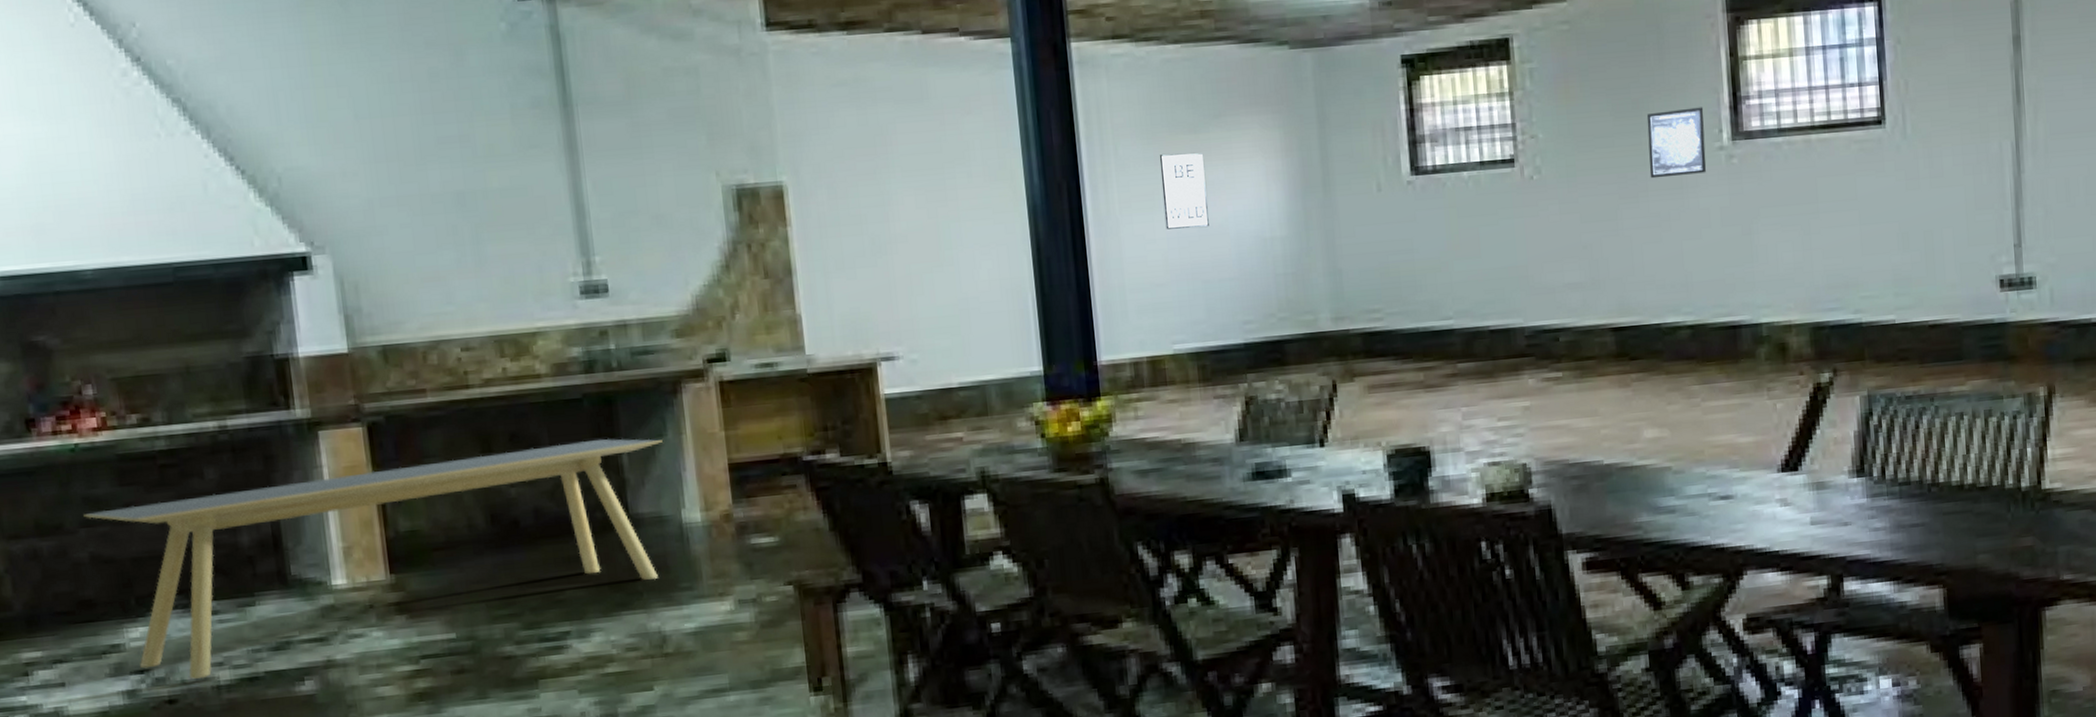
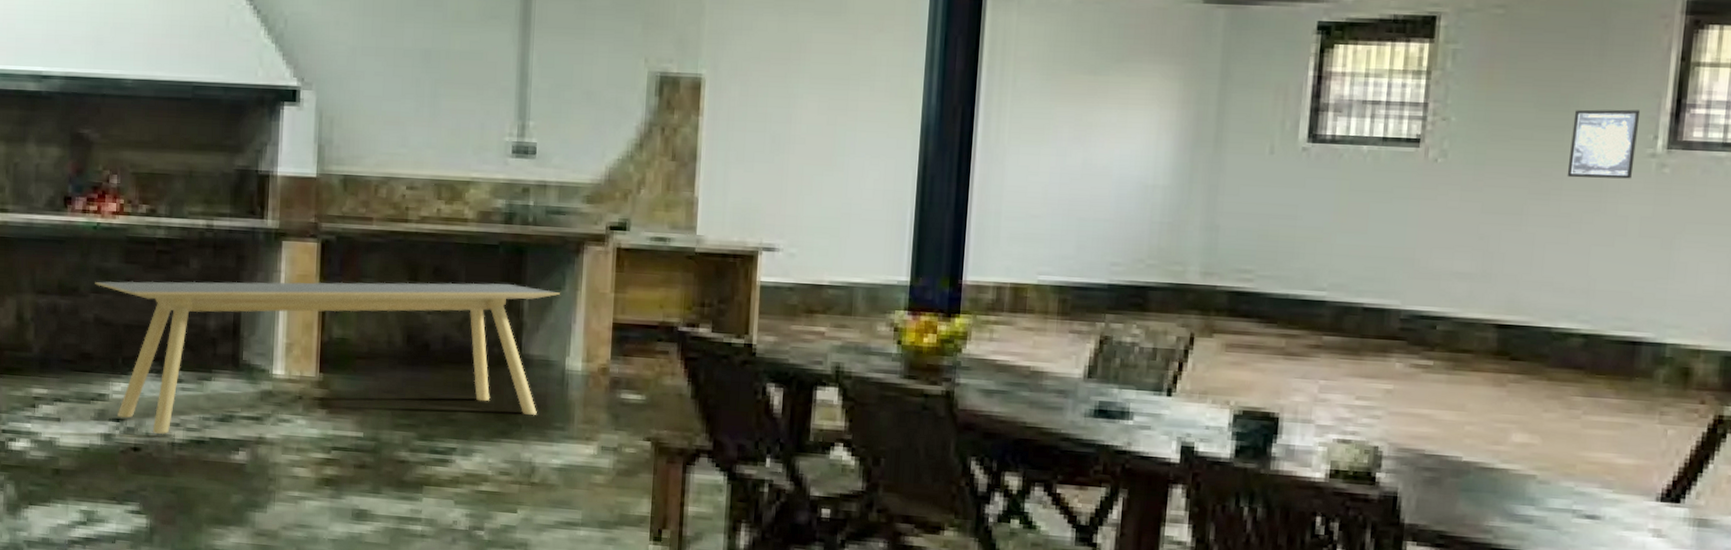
wall art: present [1160,153,1209,230] -> none [1050,92,1100,166]

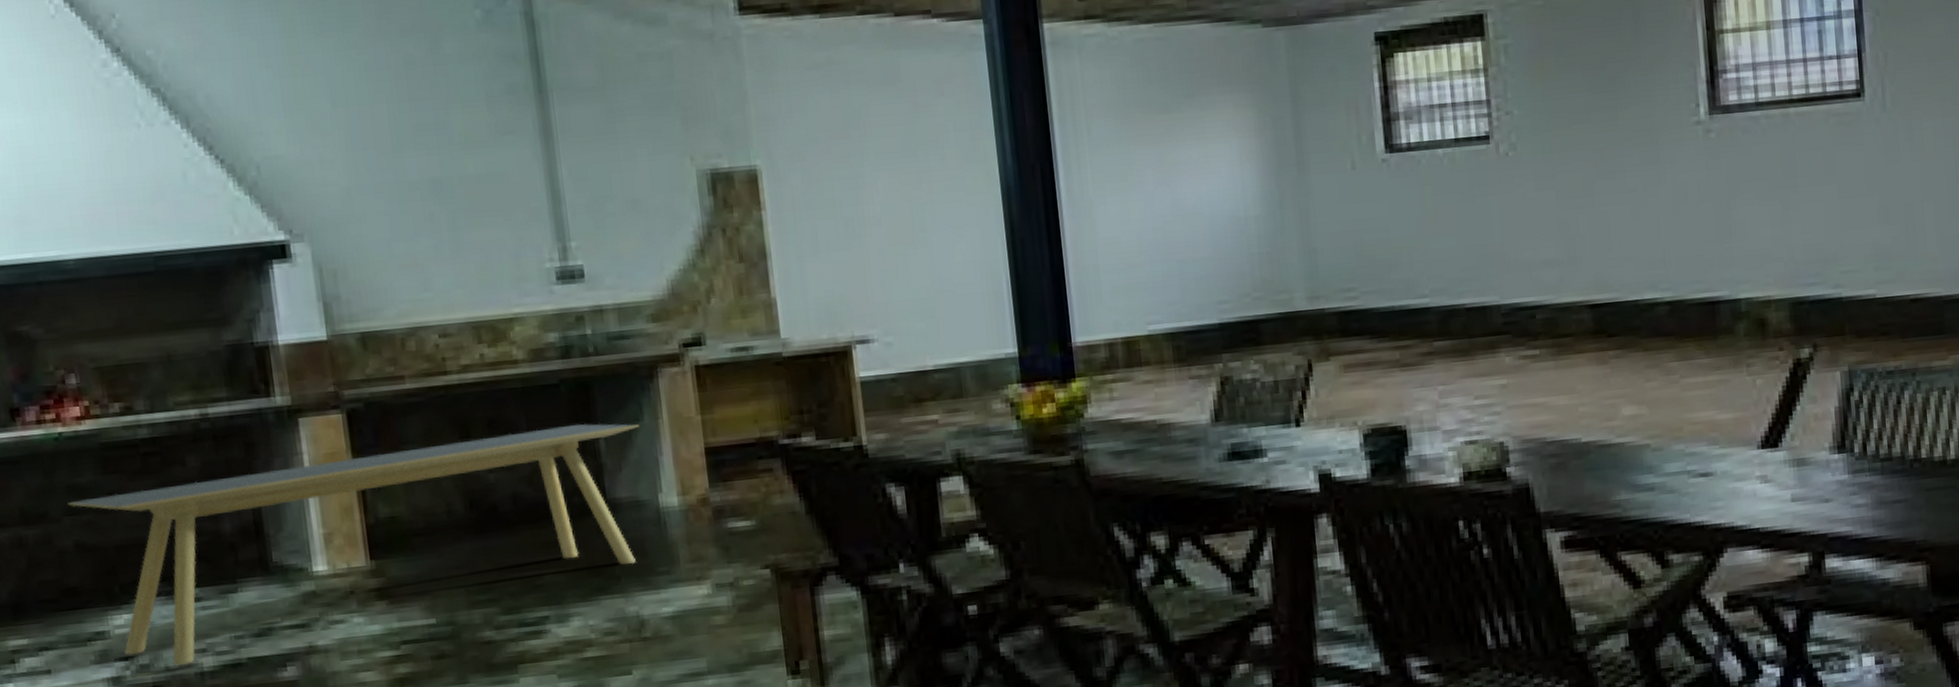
wall art: present [1567,109,1641,179] -> none [1622,81,1683,154]

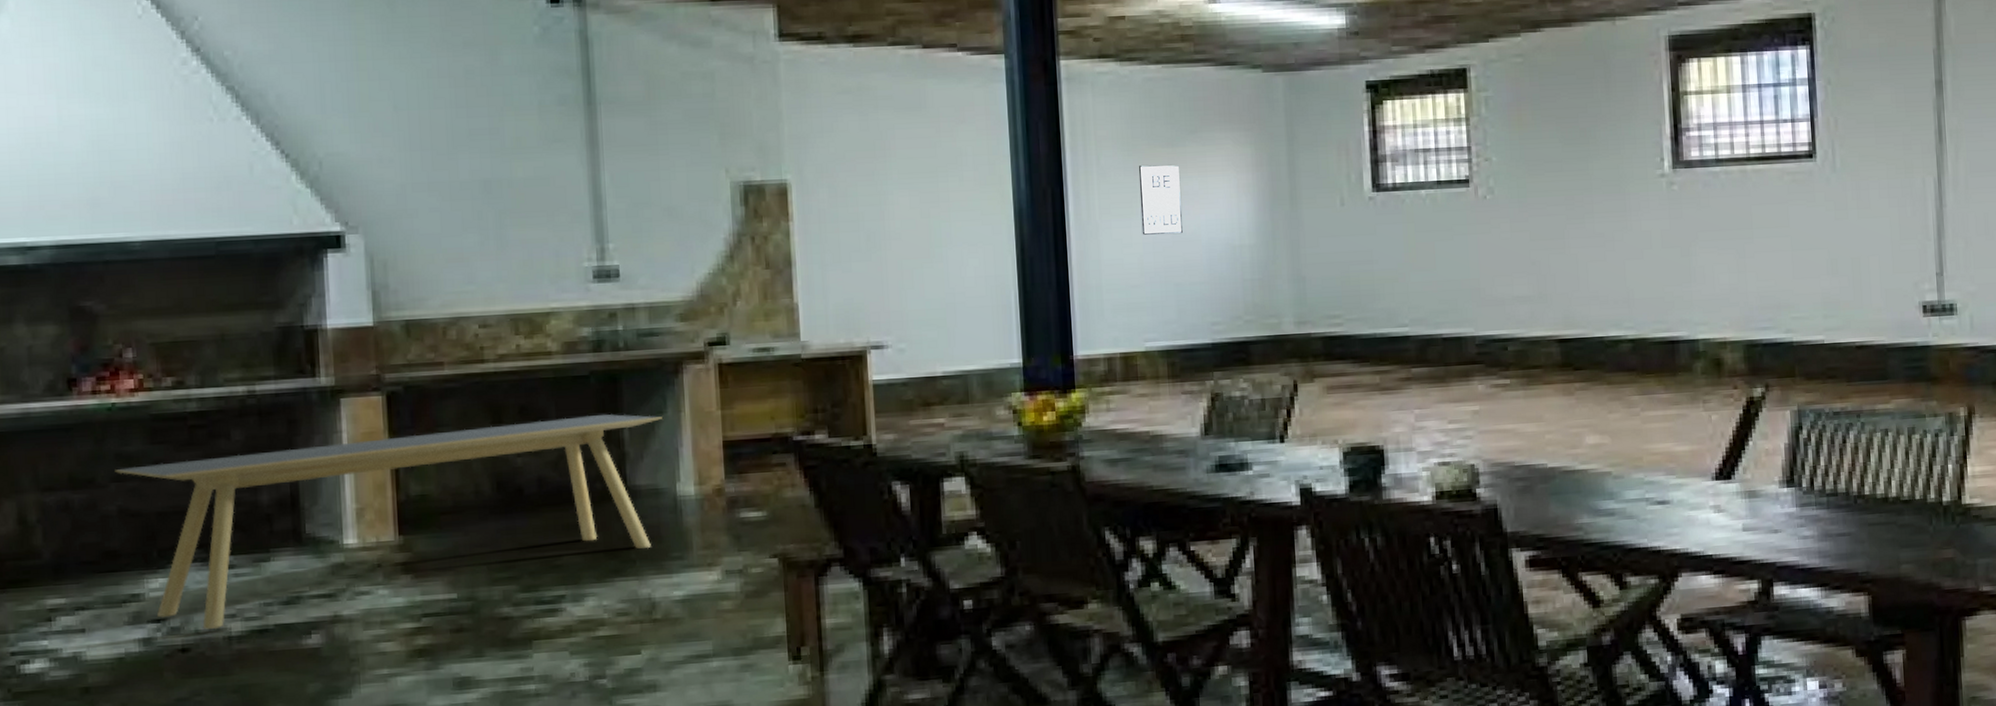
wall art: none [1133,133,1183,210] -> present [1139,165,1183,235]

